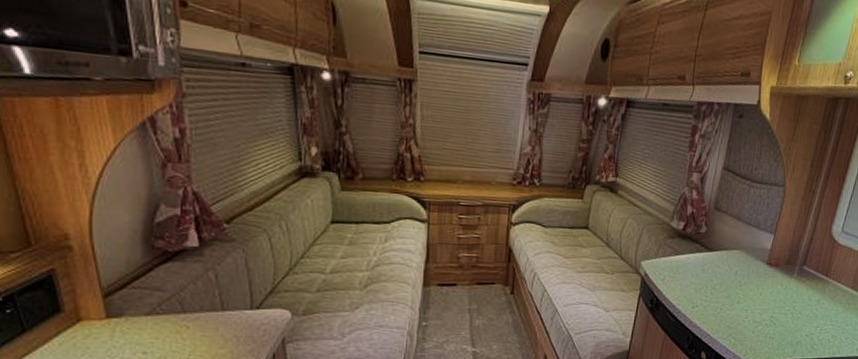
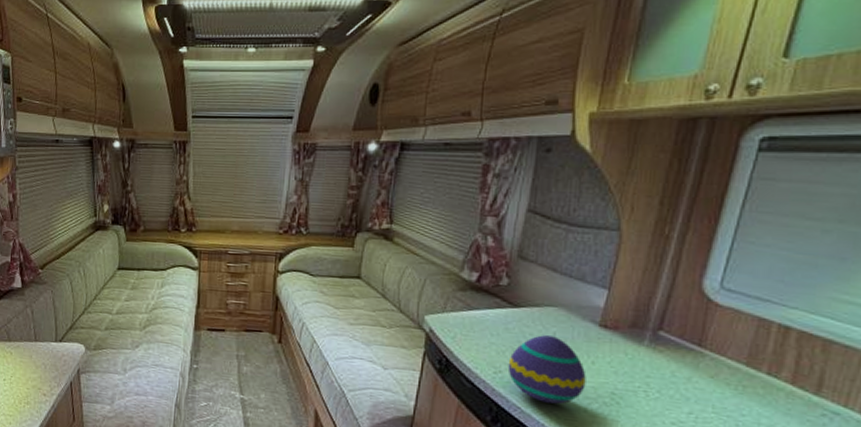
decorative egg: none [702,274,756,329] -> present [507,335,586,404]

